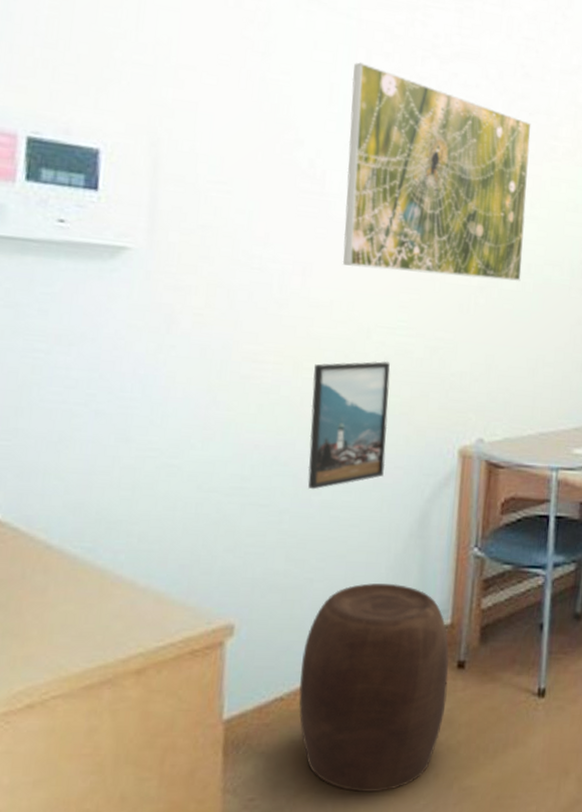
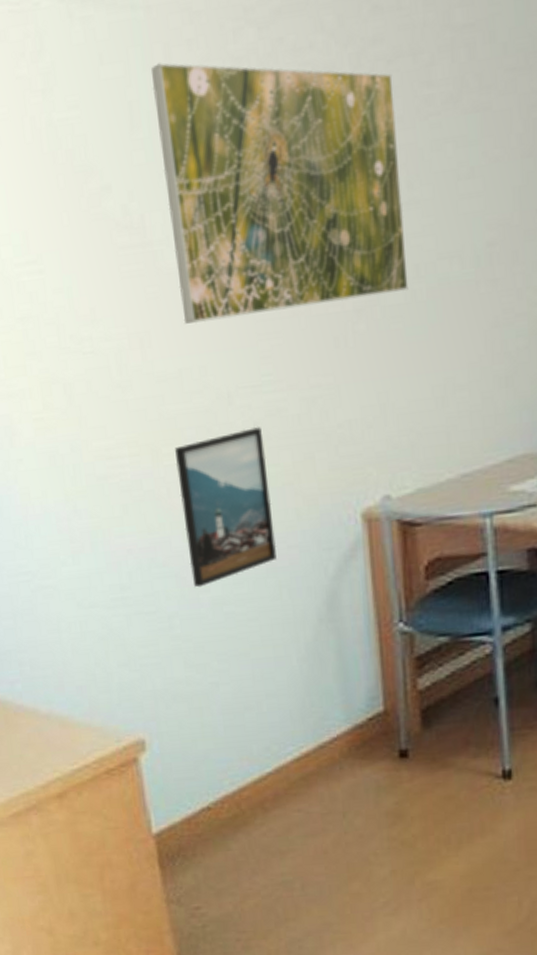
stool: present [298,583,450,793] -> none [222,675,393,894]

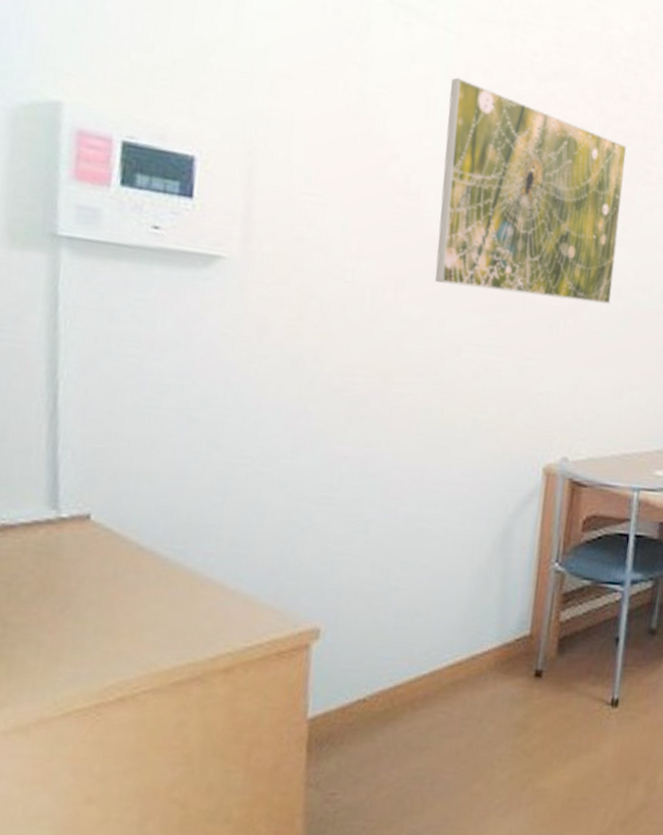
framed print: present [175,427,277,588] -> none [395,378,479,502]

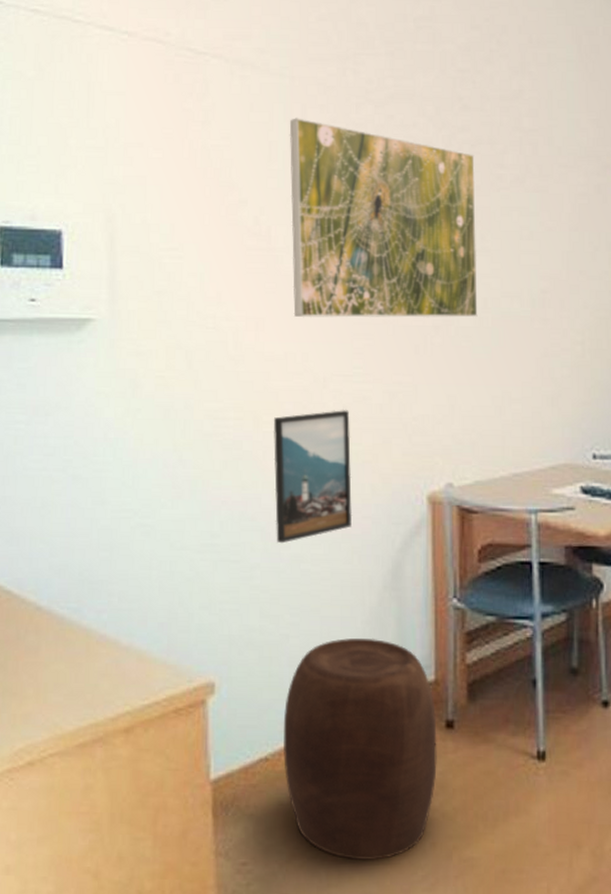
stool: none [380,593,528,791] -> present [282,638,437,861]
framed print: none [395,378,479,502] -> present [273,410,353,544]

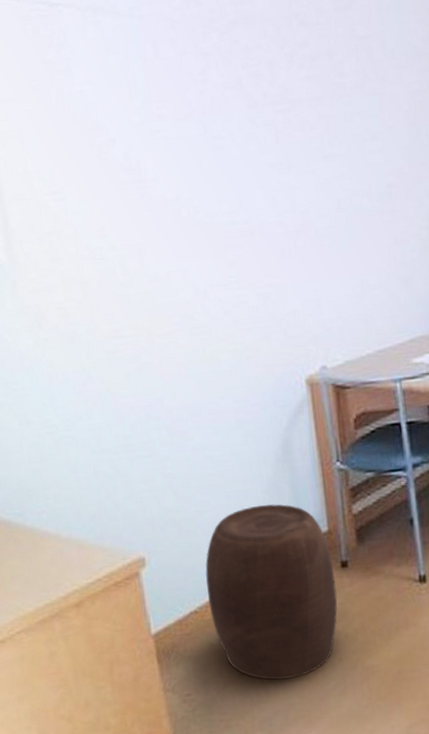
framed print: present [273,410,353,544] -> none [165,315,244,437]
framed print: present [289,118,478,318] -> none [144,54,333,239]

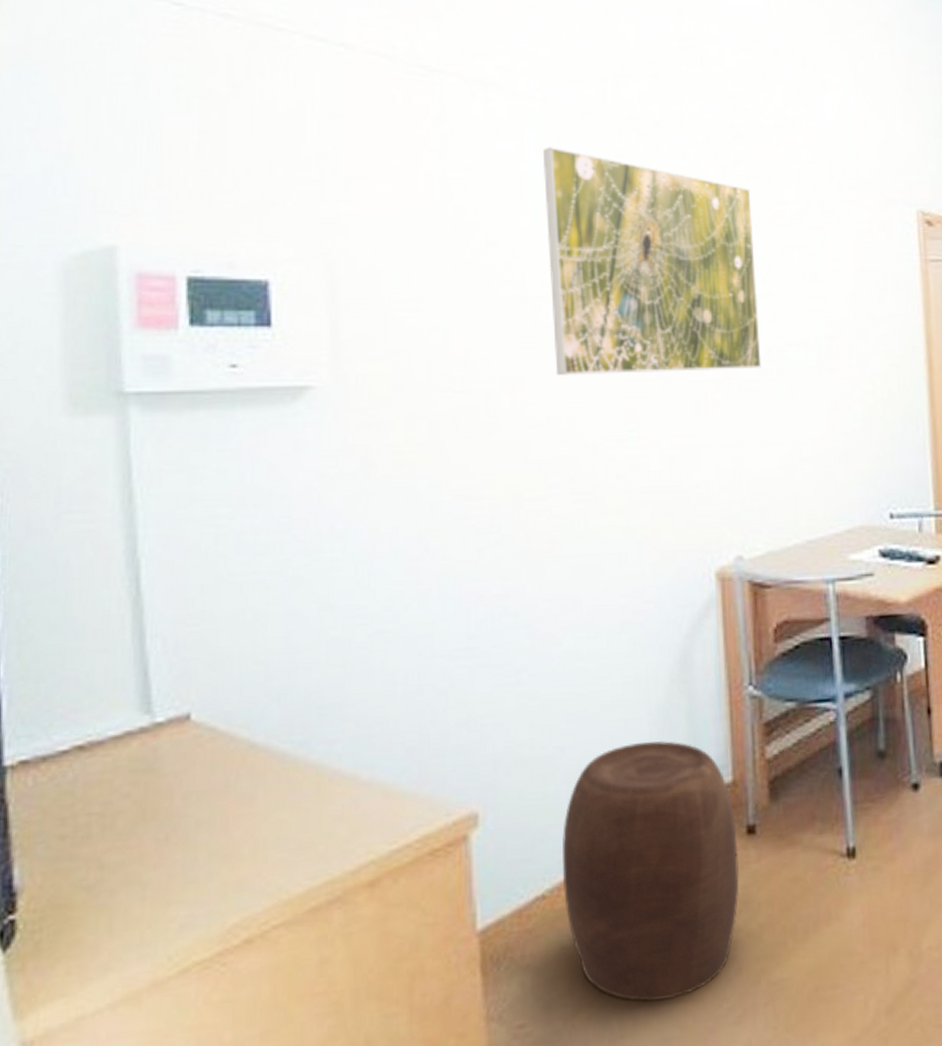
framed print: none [144,54,333,239] -> present [542,147,762,376]

